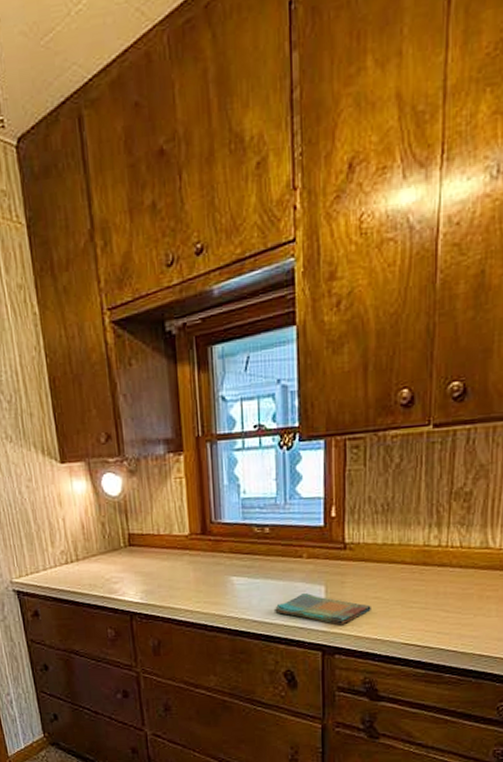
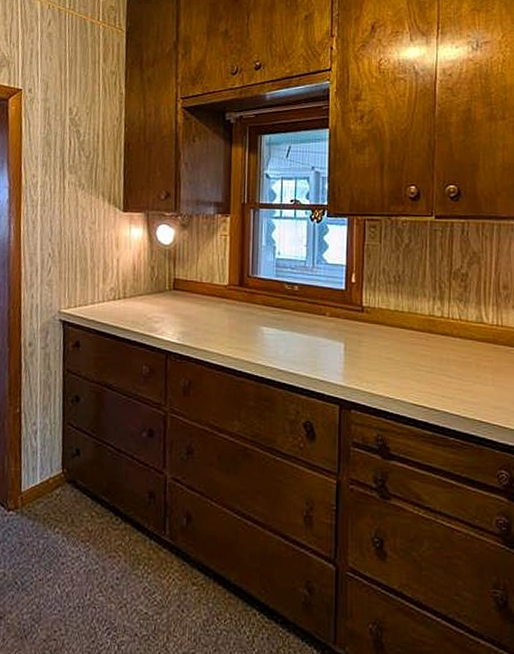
dish towel: present [273,593,371,625] -> none [298,348,384,382]

